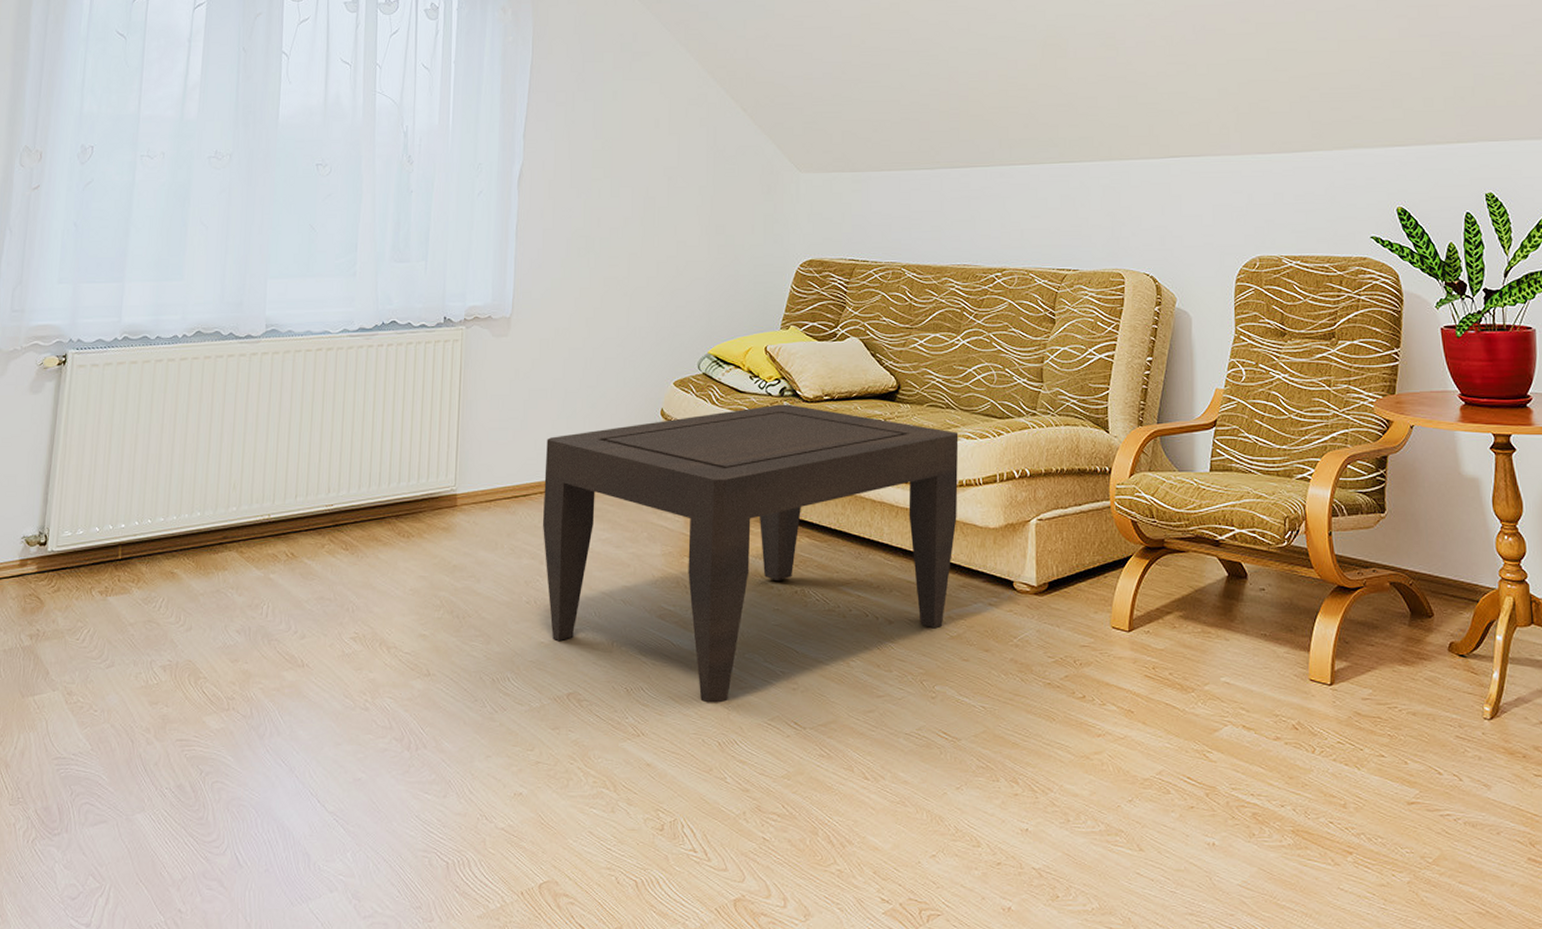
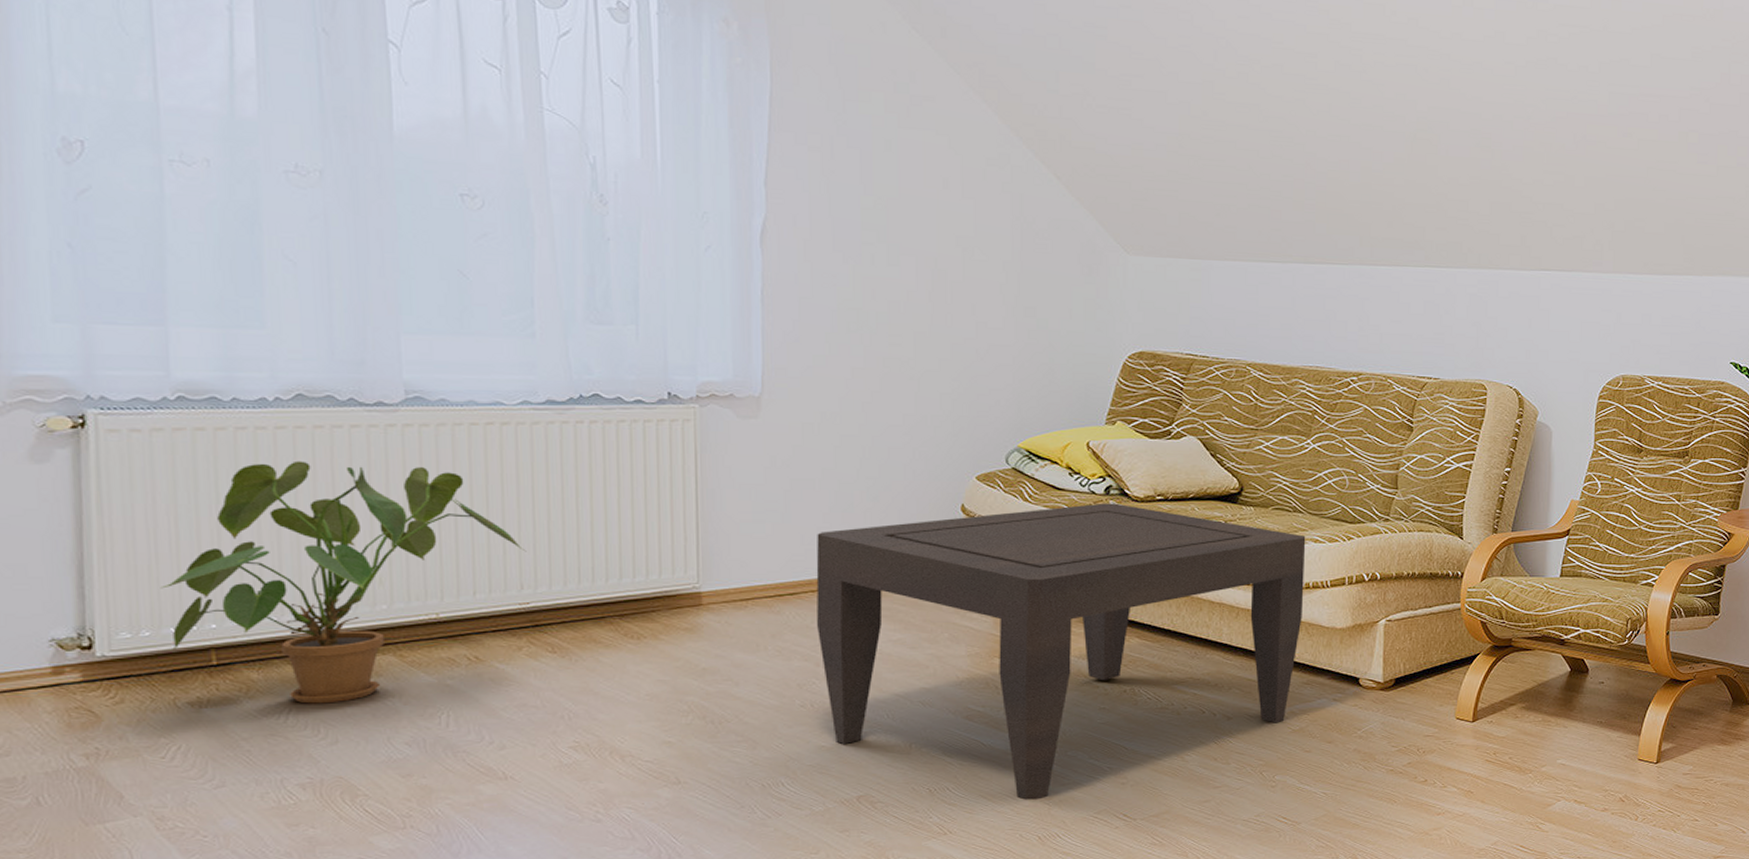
house plant: none [94,386,335,594] -> present [160,460,527,704]

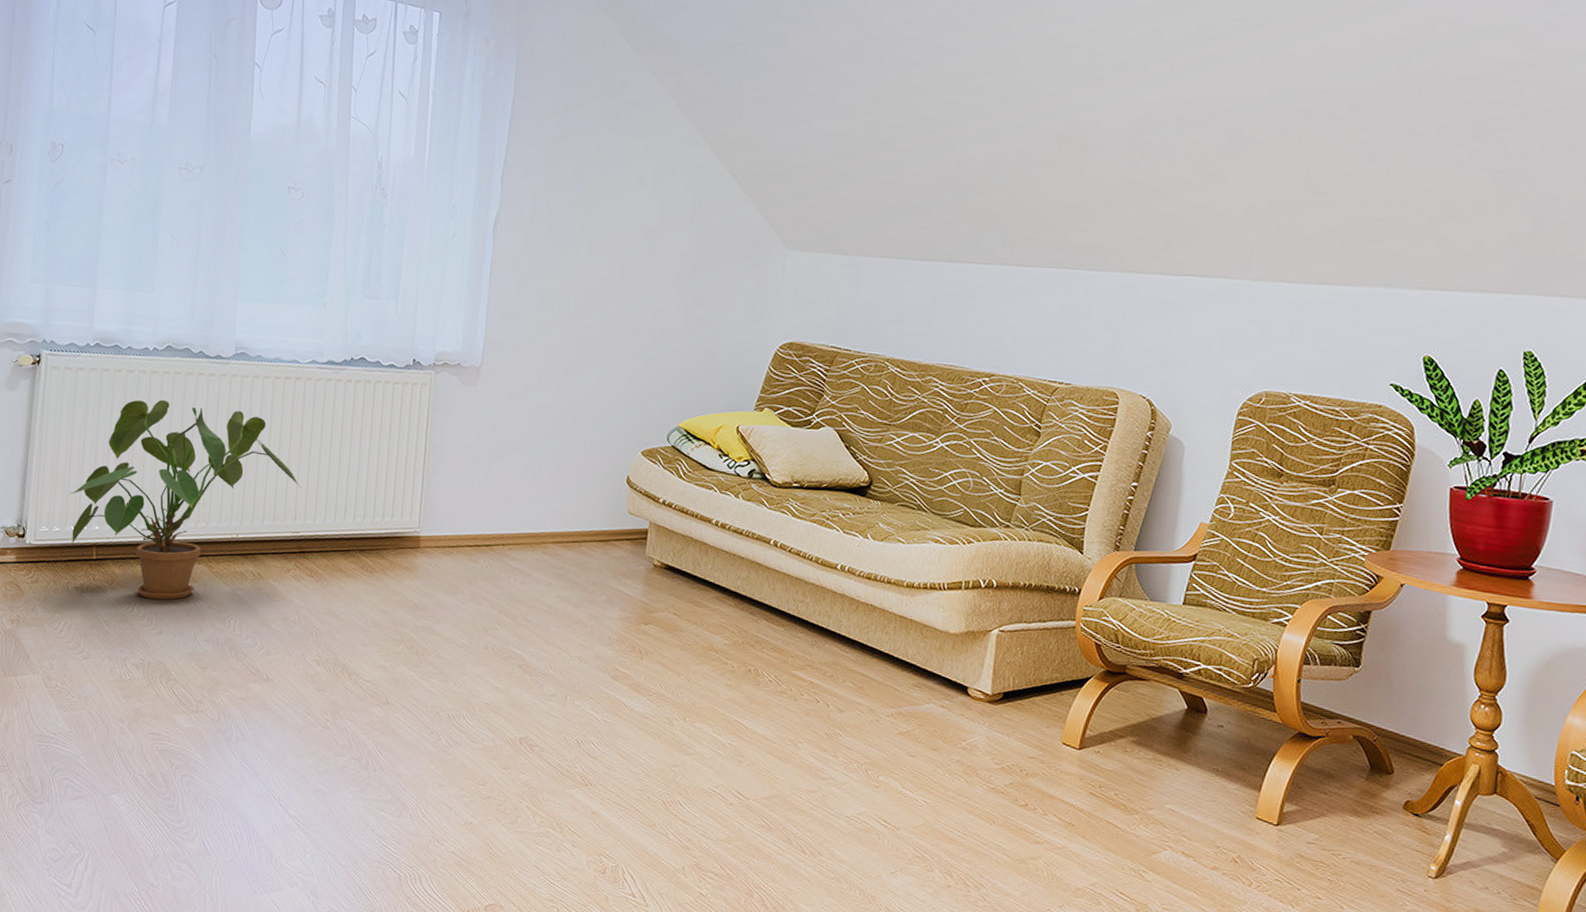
coffee table: present [816,503,1306,800] -> none [503,485,928,766]

